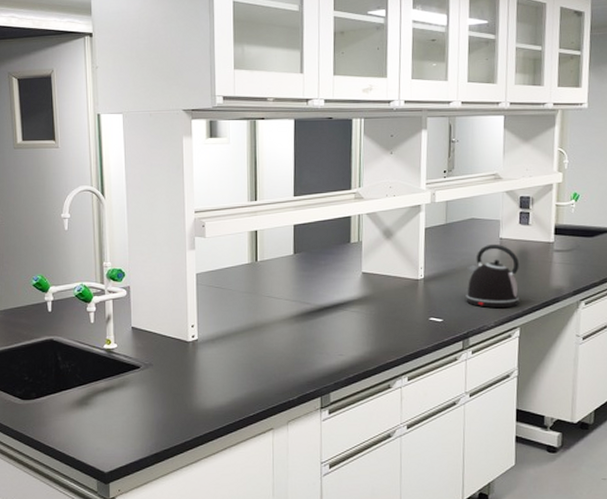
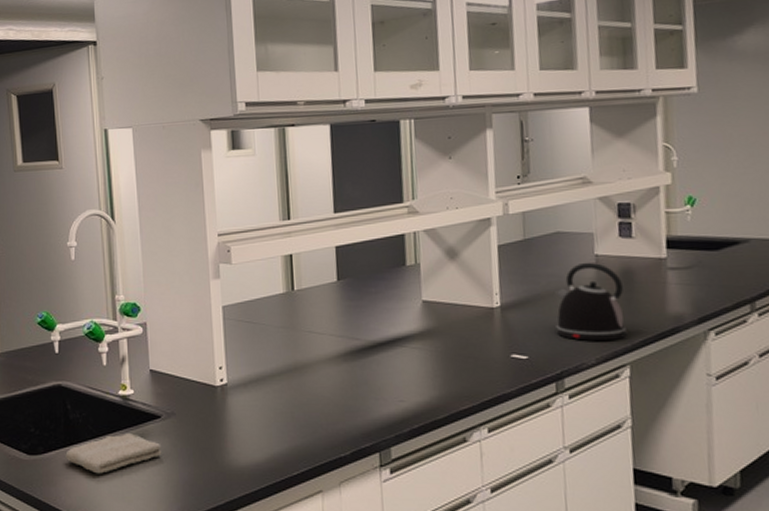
washcloth: none [55,381,140,416] -> present [65,433,162,474]

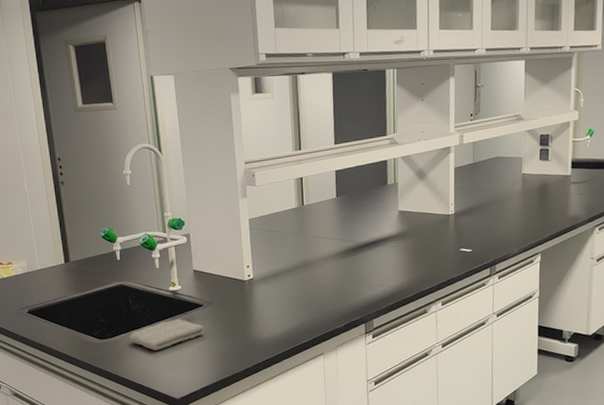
kettle: present [555,262,628,341] -> none [492,179,541,237]

